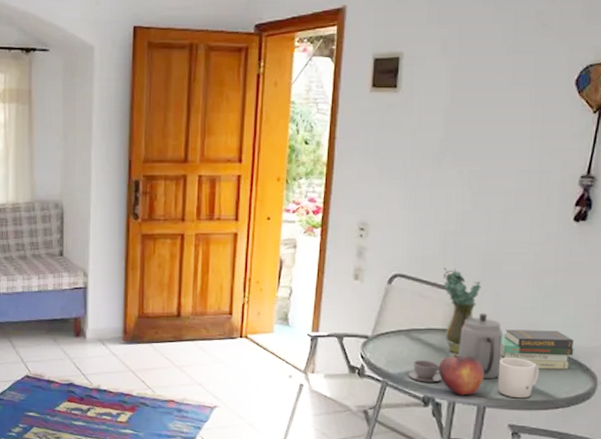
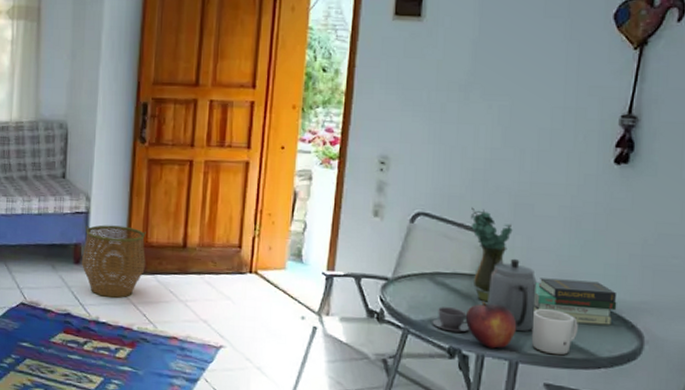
basket: none [81,299,143,367] -> present [81,225,146,298]

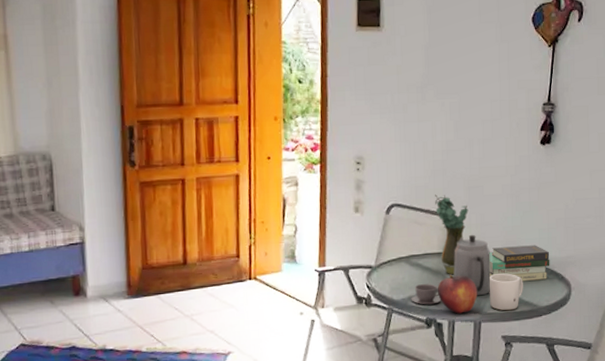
basket: present [81,225,146,298] -> none [81,251,149,324]

